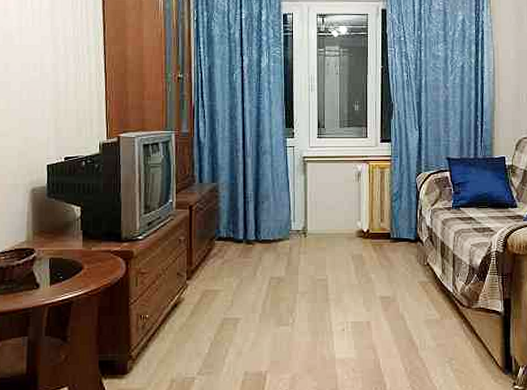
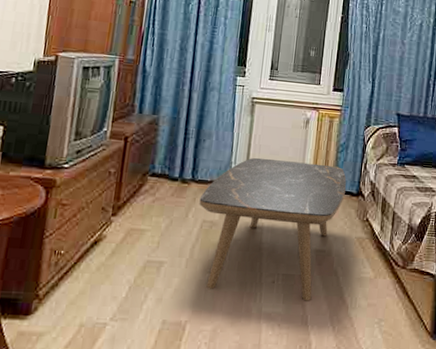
coffee table: none [265,214,403,346] -> present [199,157,346,301]

